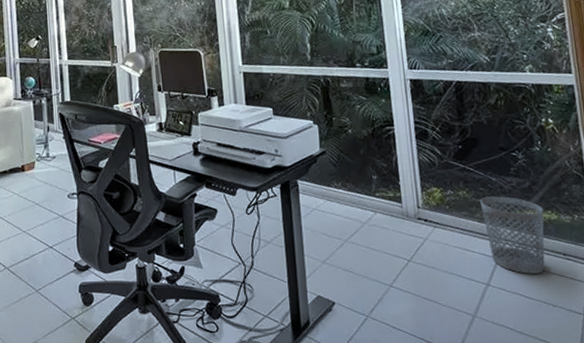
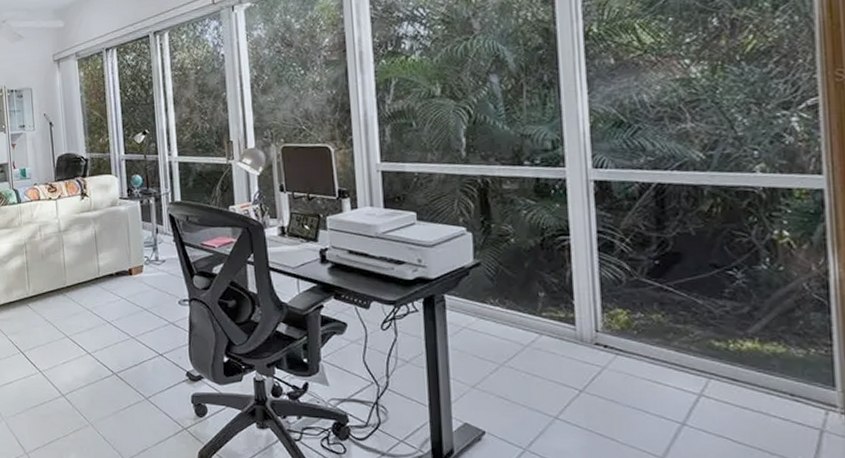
wastebasket: present [479,196,545,274] -> none [678,322,767,415]

